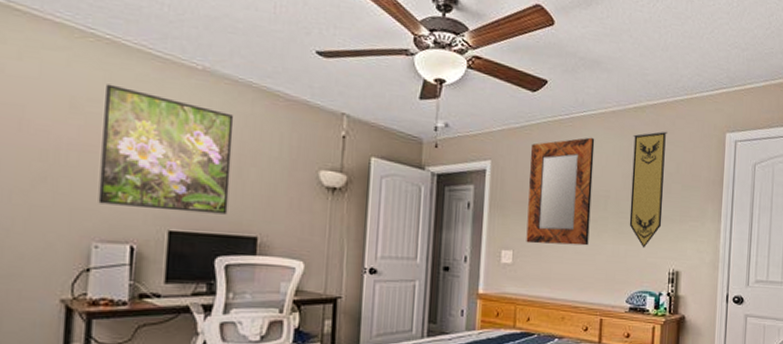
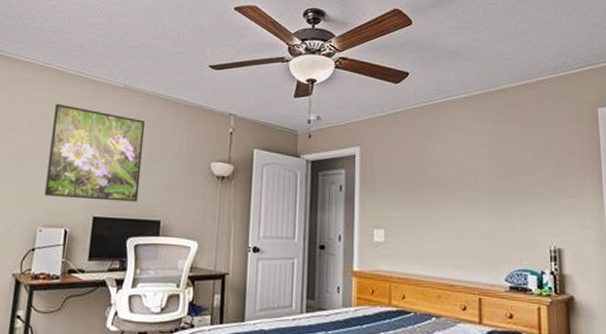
home mirror: present [526,137,595,246] -> none [396,120,460,224]
pennant: present [629,131,667,248] -> none [497,110,537,226]

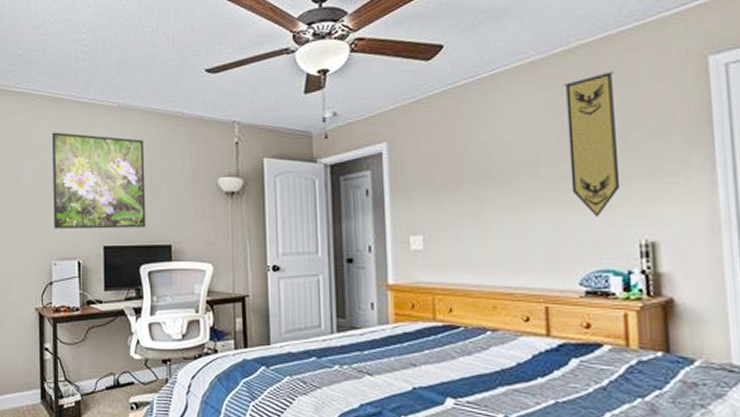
pennant: none [497,110,537,226] -> present [564,71,621,218]

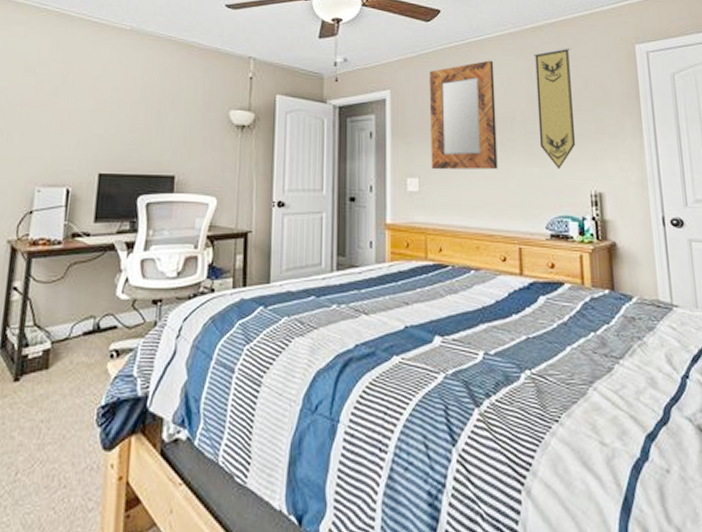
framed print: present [52,132,146,229] -> none [42,49,156,156]
home mirror: none [431,96,518,226] -> present [429,60,498,170]

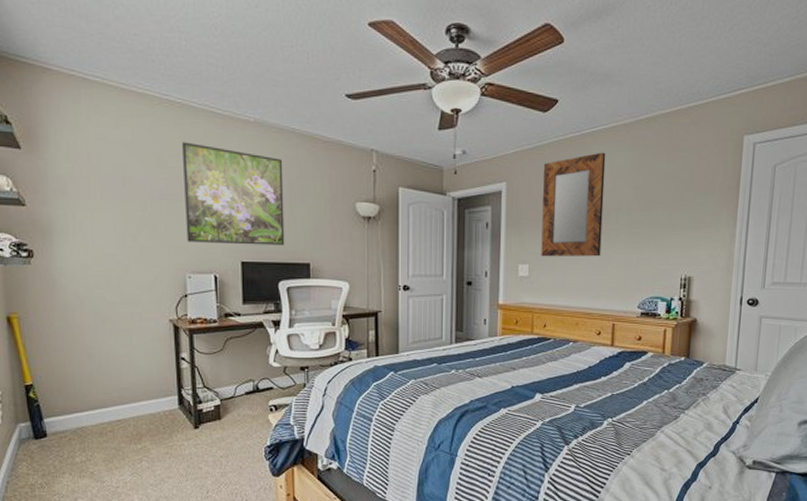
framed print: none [42,49,156,156] -> present [182,142,285,246]
pennant: present [533,48,576,170] -> none [641,139,681,256]

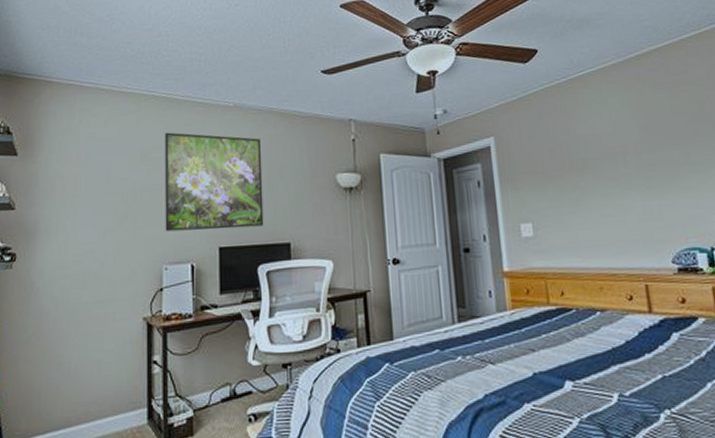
home mirror: present [541,152,606,257] -> none [532,95,615,213]

